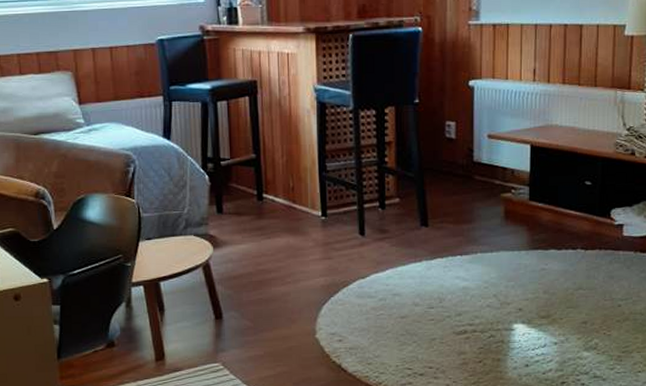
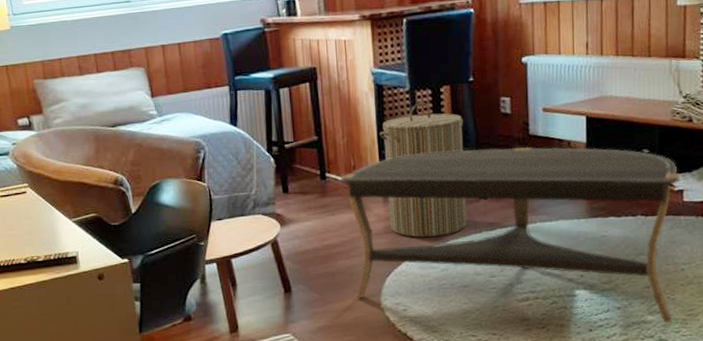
coffee table: none [278,174,621,360] -> present [340,146,681,323]
laundry hamper: none [320,122,407,265] -> present [379,101,467,237]

